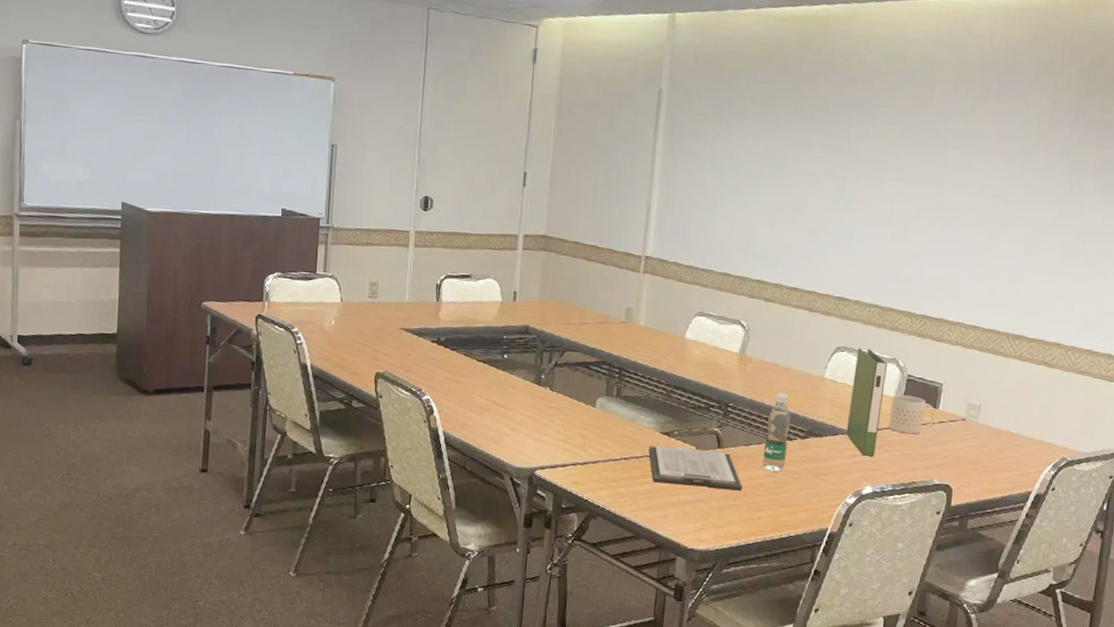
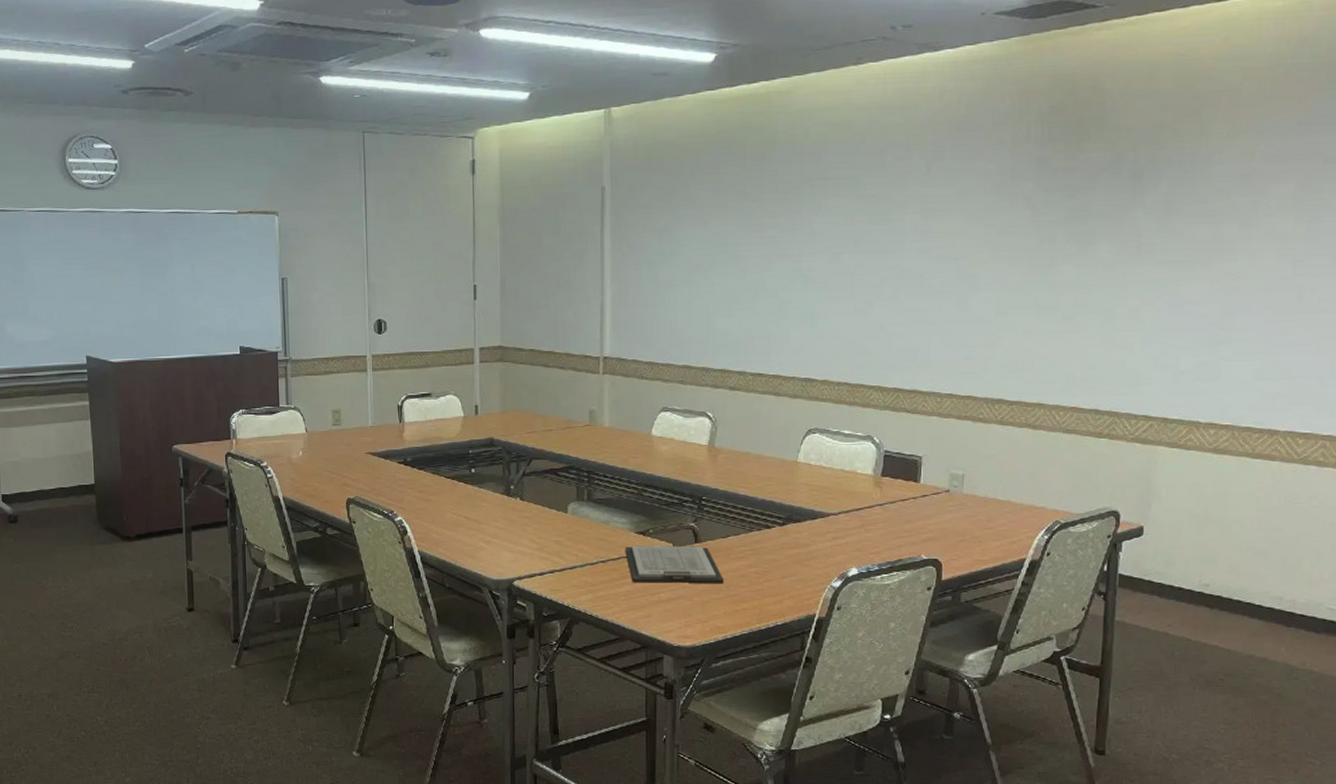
bottle: present [762,393,791,472] -> none [742,481,767,561]
binder: present [846,347,888,457] -> none [825,427,863,537]
mug: present [888,395,936,435] -> none [868,472,917,511]

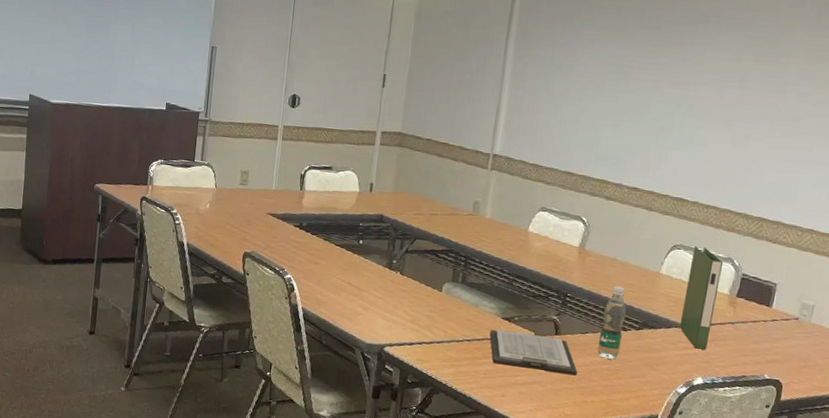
bottle: none [742,481,767,561] -> present [597,286,626,360]
binder: none [825,427,863,537] -> present [679,245,724,350]

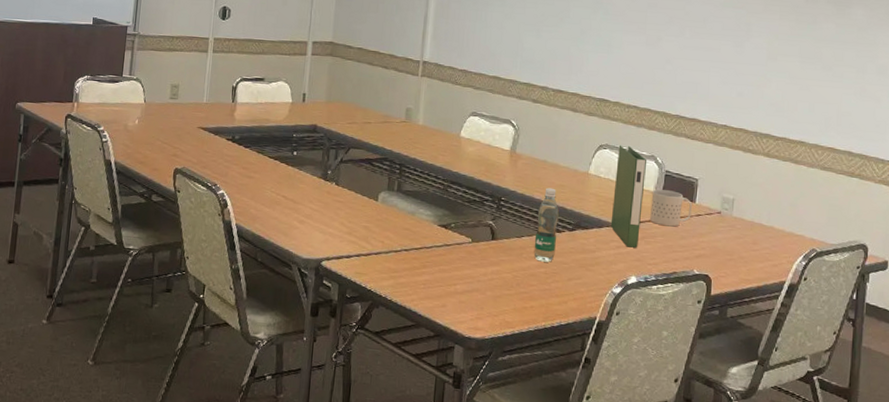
clipboard: present [490,329,577,376] -> none [427,237,515,281]
mug: none [721,292,769,331] -> present [649,189,693,227]

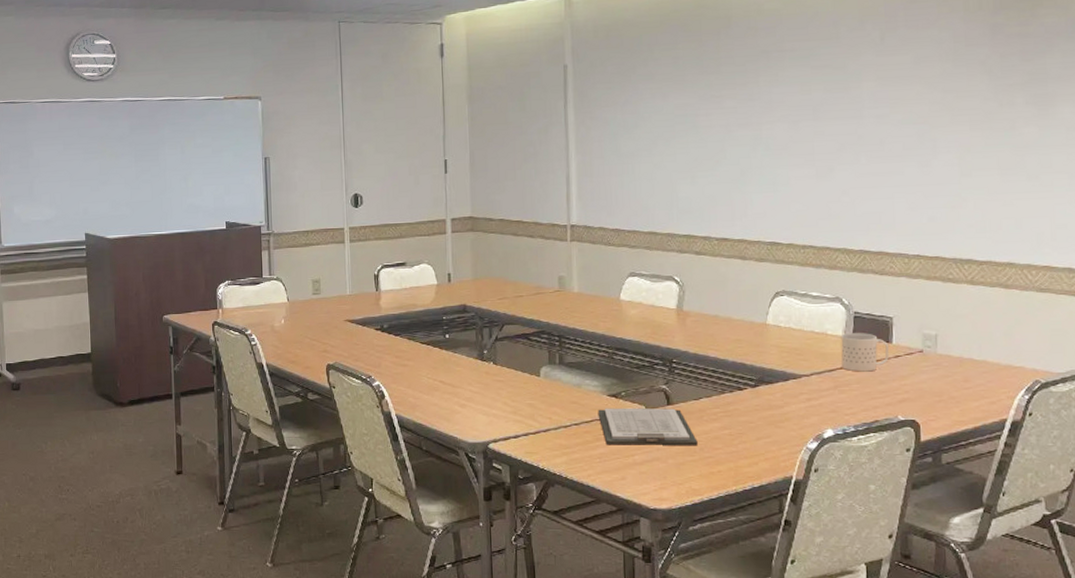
clipboard: none [427,237,515,281] -> present [598,408,698,446]
bottle: present [533,187,559,262] -> none [714,344,739,423]
binder: present [610,145,647,248] -> none [797,289,832,399]

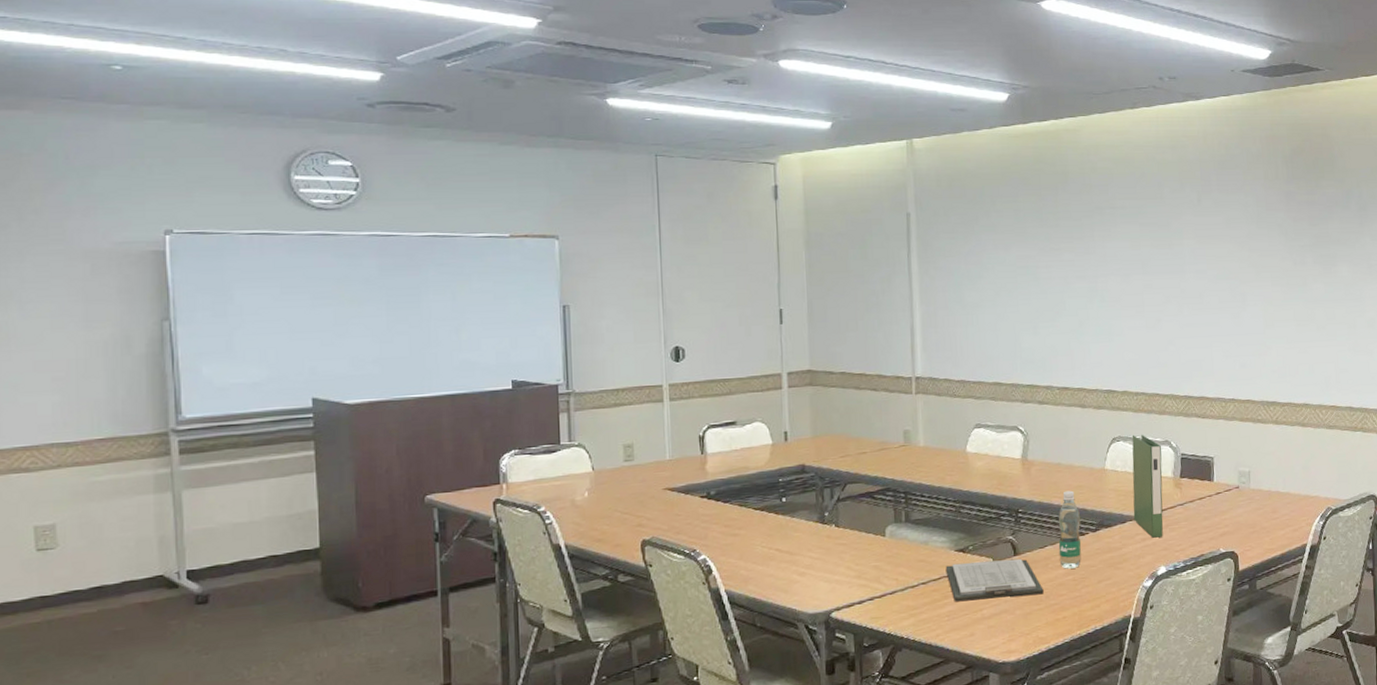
bottle: none [714,344,739,423] -> present [1058,490,1082,569]
binder: none [797,289,832,399] -> present [1132,434,1163,538]
mug: present [840,333,890,372] -> none [1170,473,1212,510]

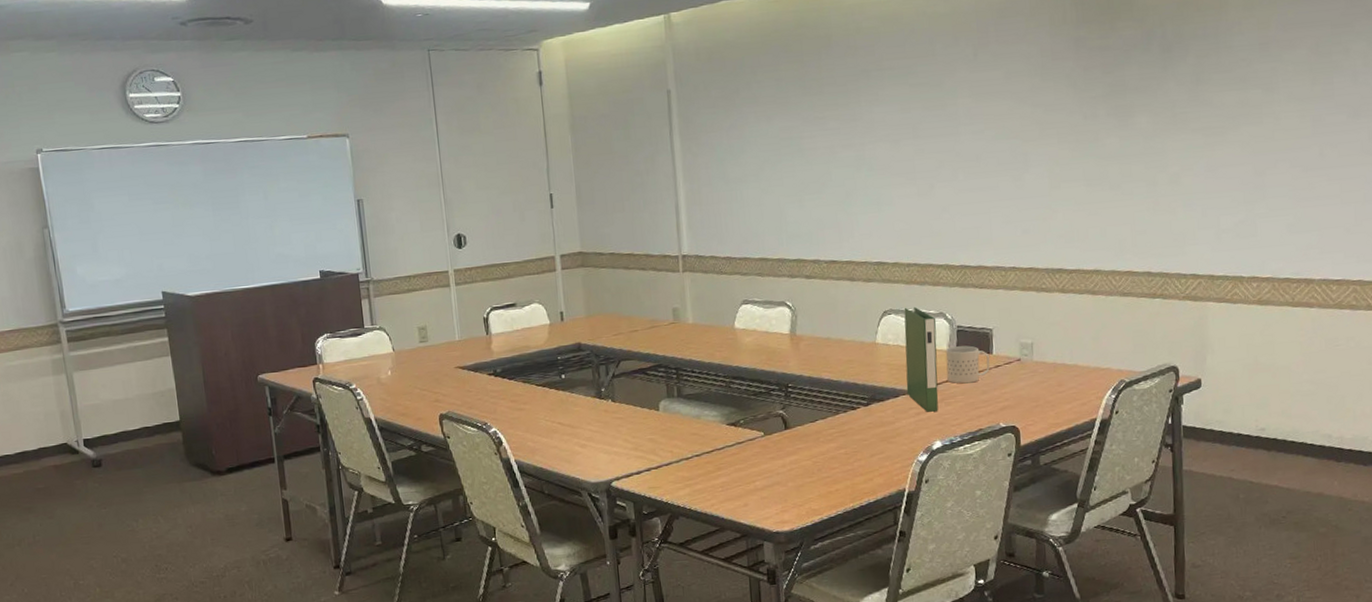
clipboard: present [945,558,1044,601] -> none [718,432,816,473]
bottle: present [1058,490,1082,569] -> none [828,365,853,443]
mug: none [1170,473,1212,510] -> present [945,345,990,384]

